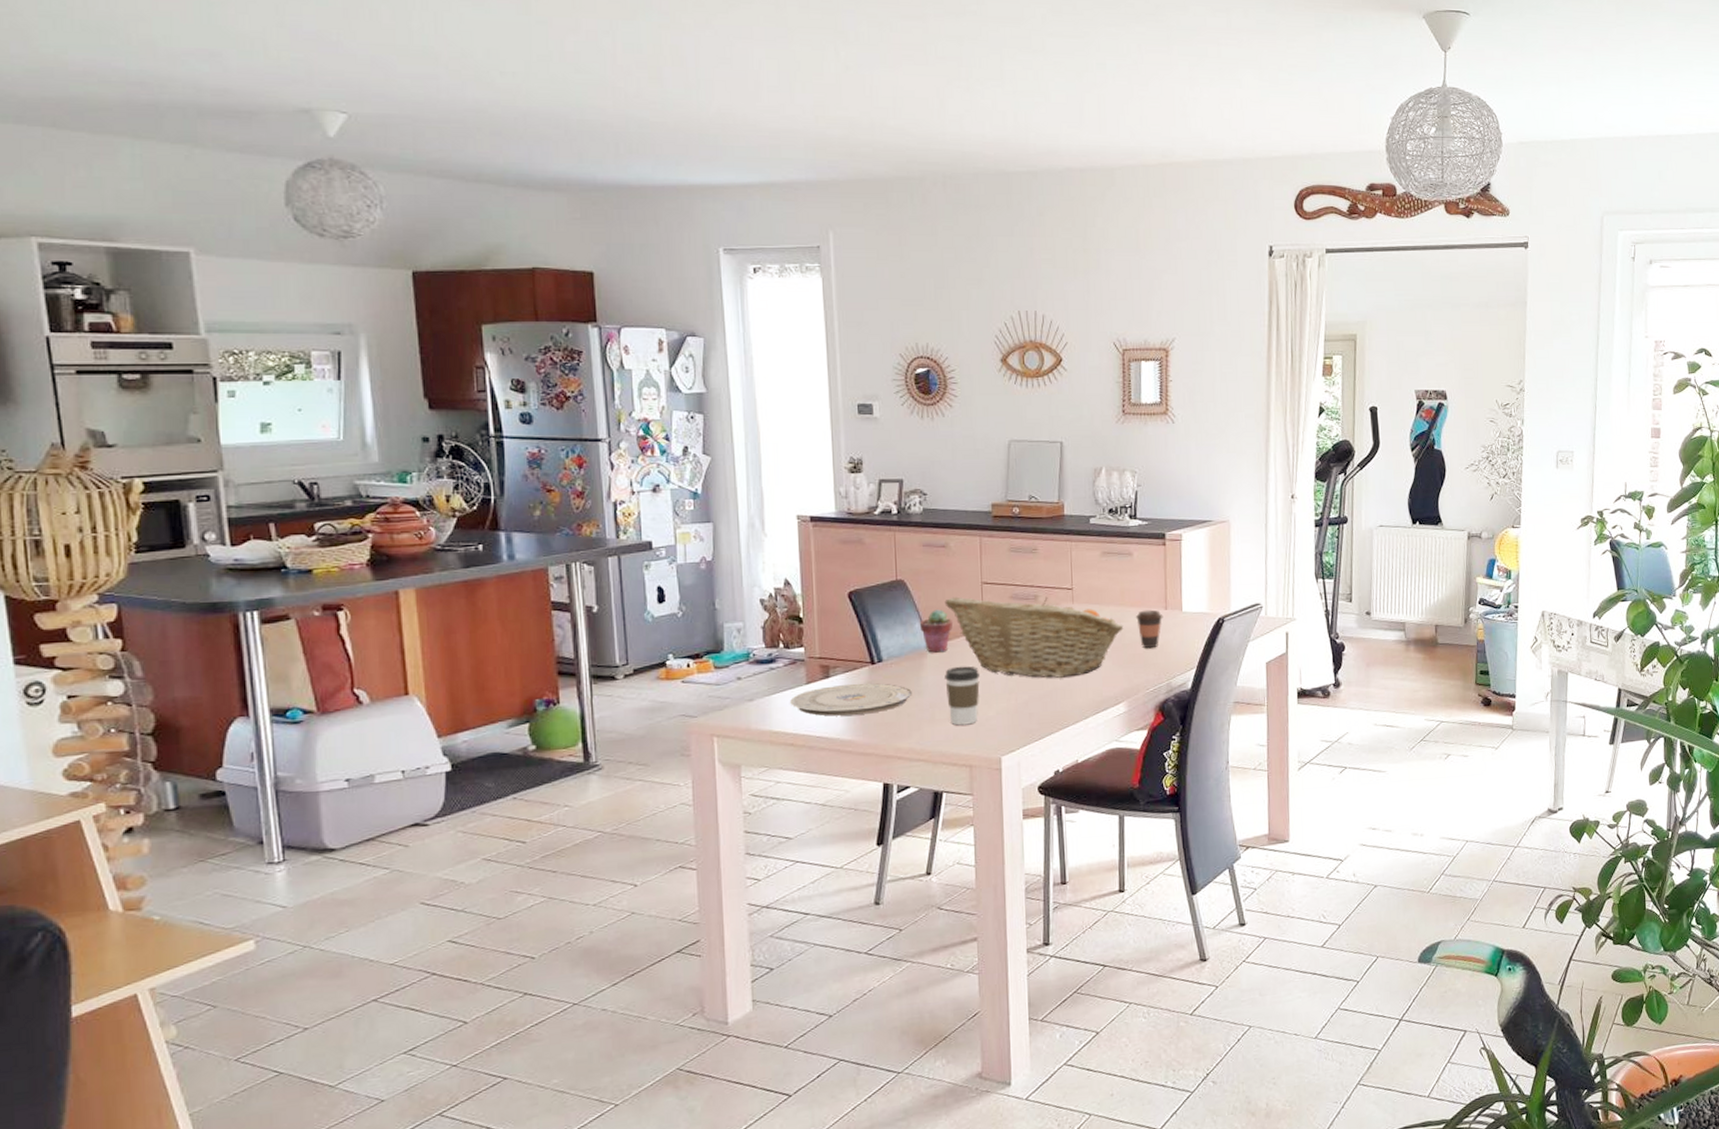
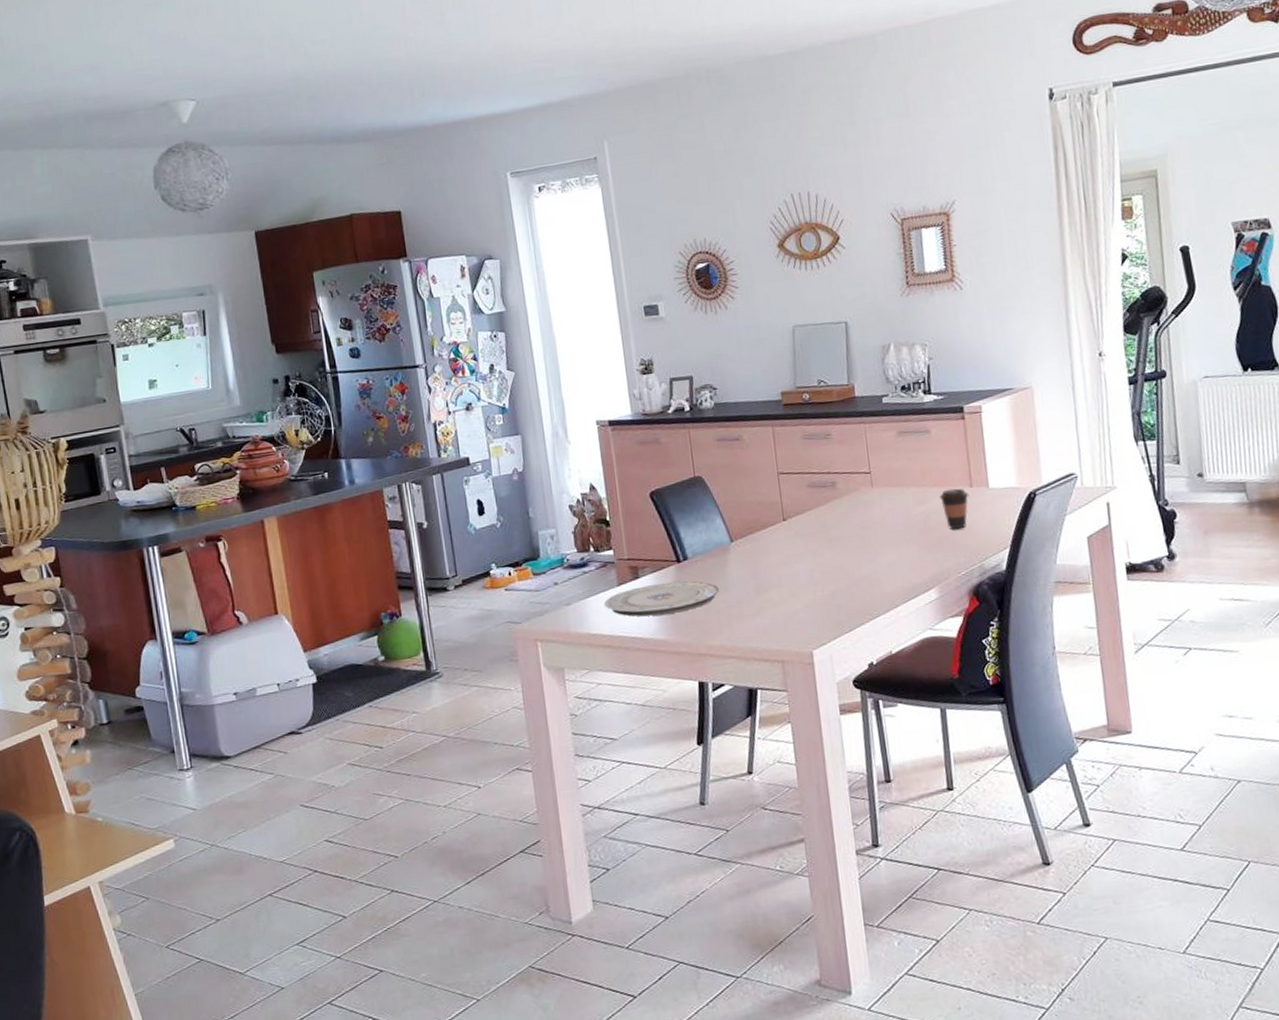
potted succulent: present [920,609,952,653] -> none [721,503,753,548]
fruit basket: present [944,596,1124,678] -> none [743,482,928,567]
coffee cup: present [945,666,981,726] -> none [749,559,786,621]

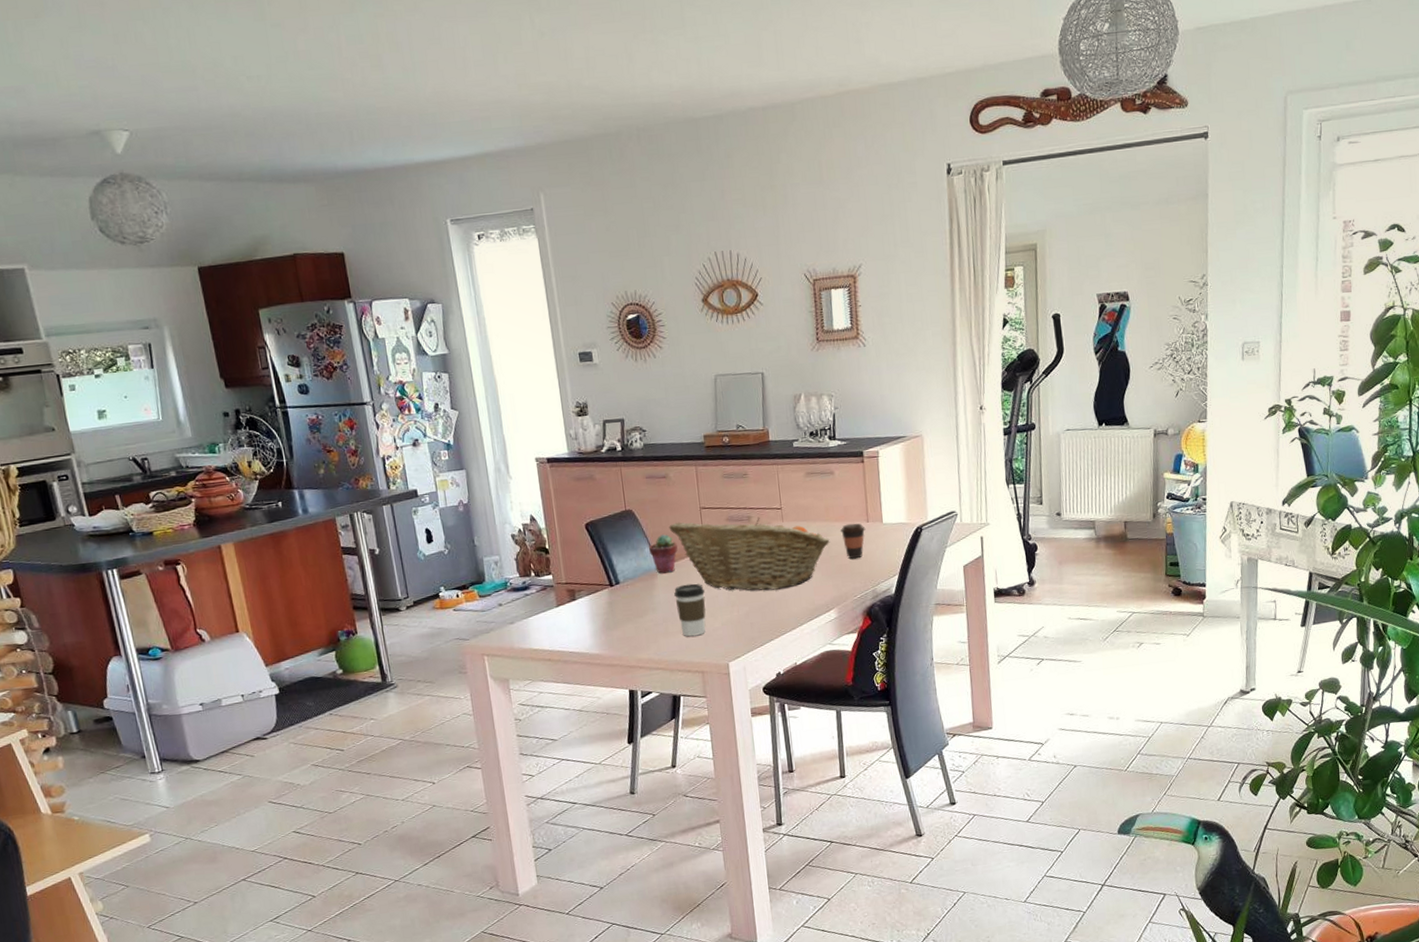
plate: present [604,581,719,617] -> none [544,603,647,634]
potted succulent: none [721,503,753,548] -> present [649,534,678,574]
fruit basket: none [743,482,928,567] -> present [669,517,830,591]
coffee cup: none [749,559,786,621] -> present [674,583,706,637]

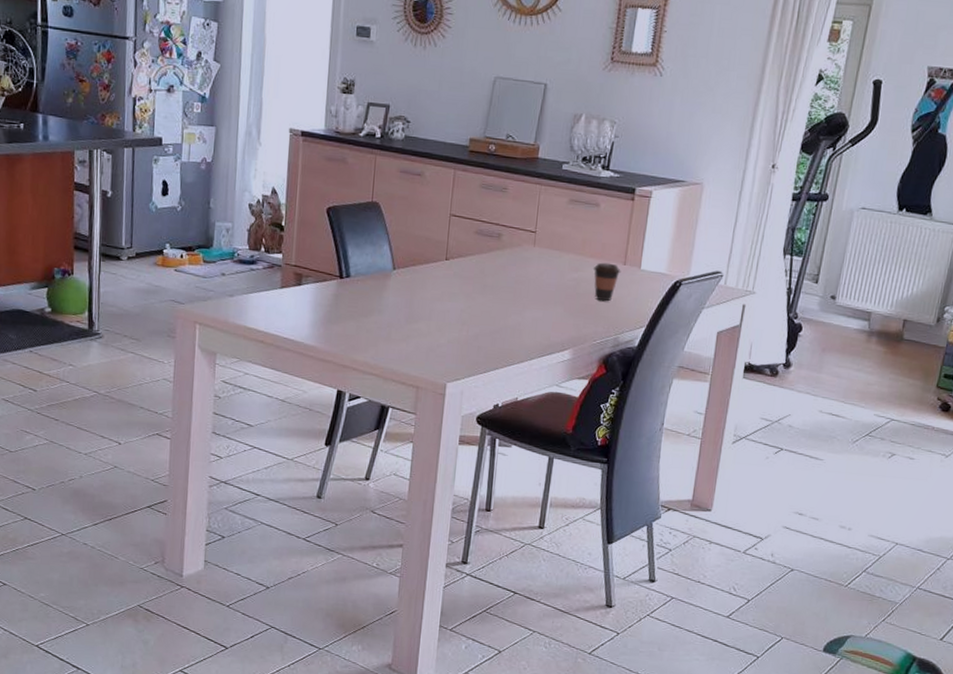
potted succulent: present [649,534,678,574] -> none [388,235,418,277]
fruit basket: present [669,517,830,591] -> none [413,224,580,318]
coffee cup: present [674,583,706,637] -> none [404,291,438,349]

